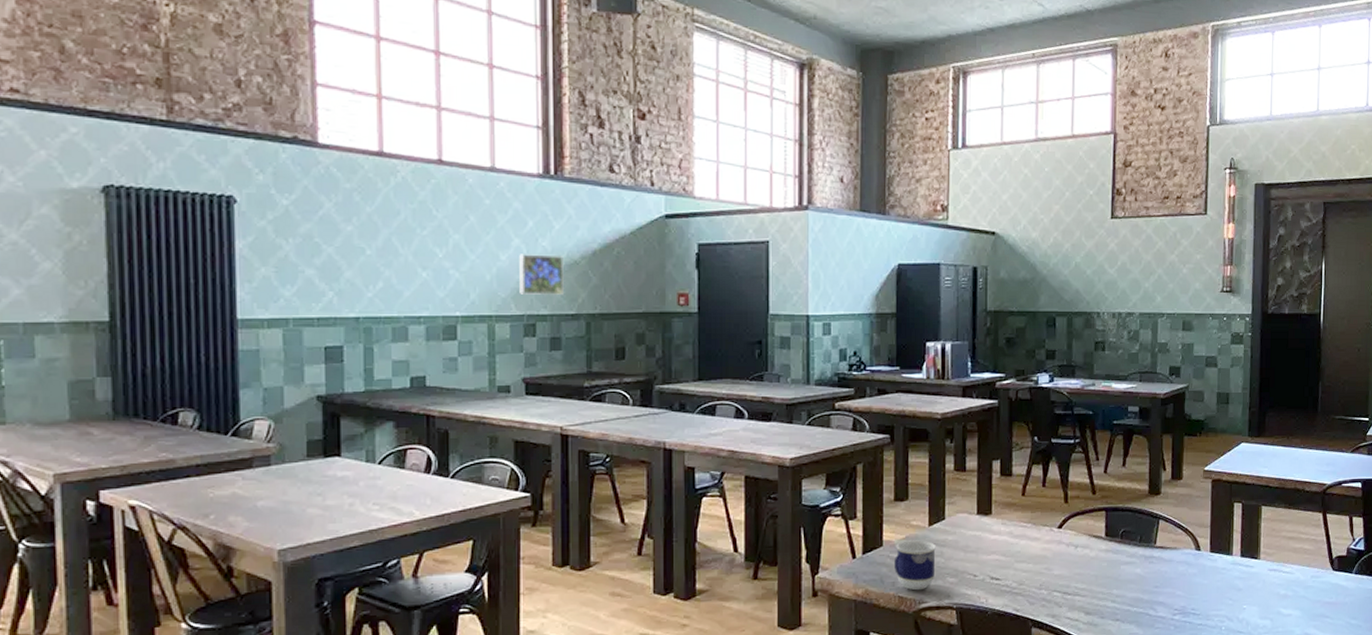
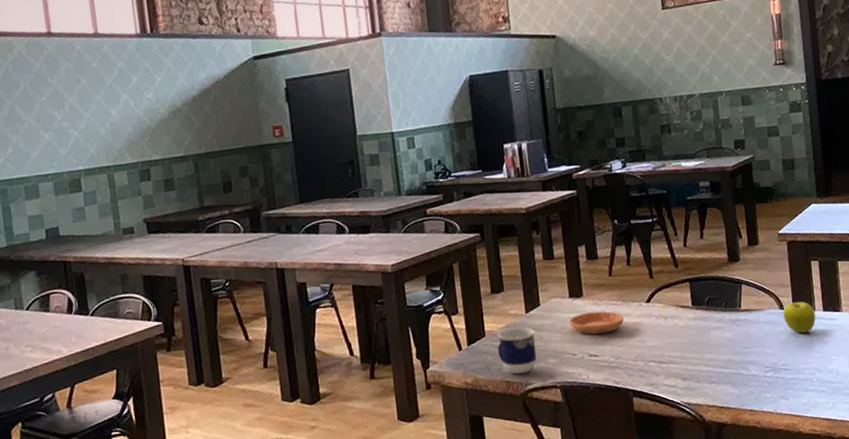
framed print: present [519,254,565,296] -> none [128,105,172,144]
saucer: none [974,532,1032,557] -> present [569,311,624,335]
fruit: none [1199,544,1233,578] -> present [783,301,816,333]

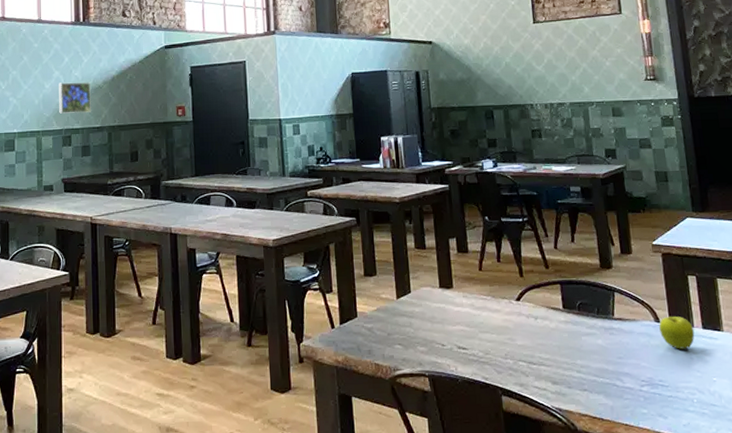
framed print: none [128,105,172,144] -> present [59,82,92,114]
cup: present [497,326,537,374] -> none [369,311,406,359]
saucer: present [569,311,624,335] -> none [439,304,493,327]

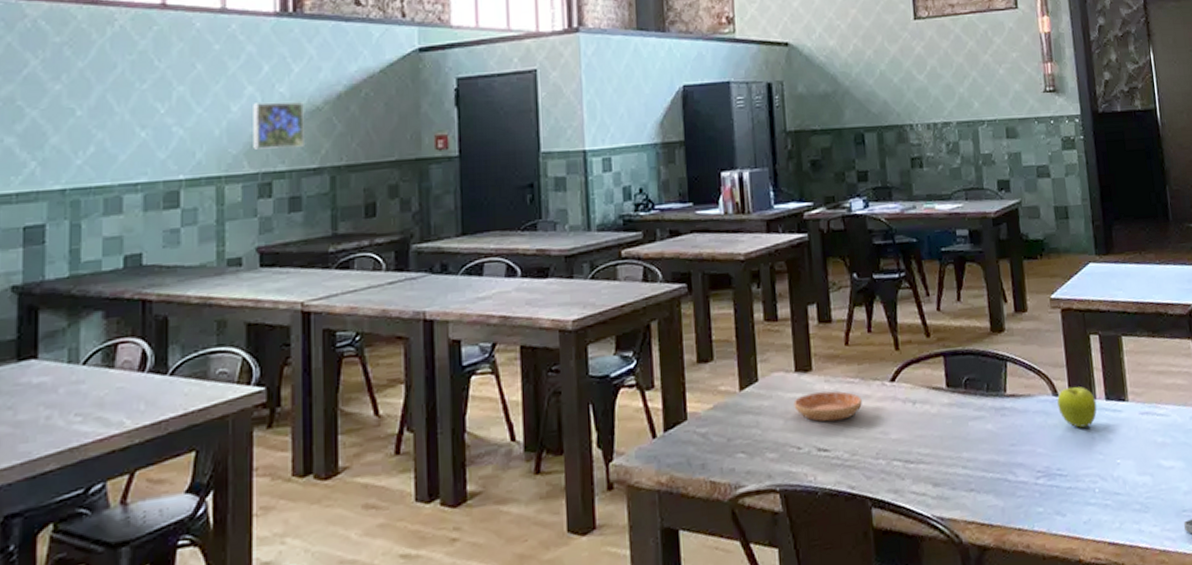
saucer: none [439,304,493,327] -> present [793,391,862,422]

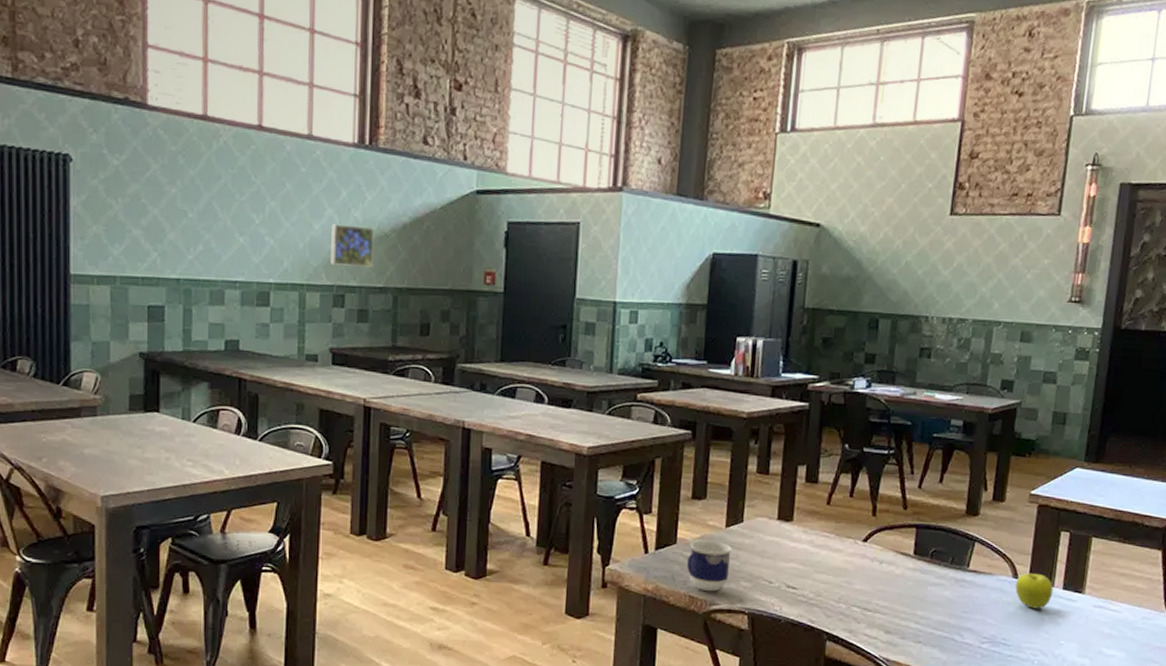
cup: none [702,408,751,473] -> present [687,540,732,592]
saucer: present [793,391,862,422] -> none [772,540,834,566]

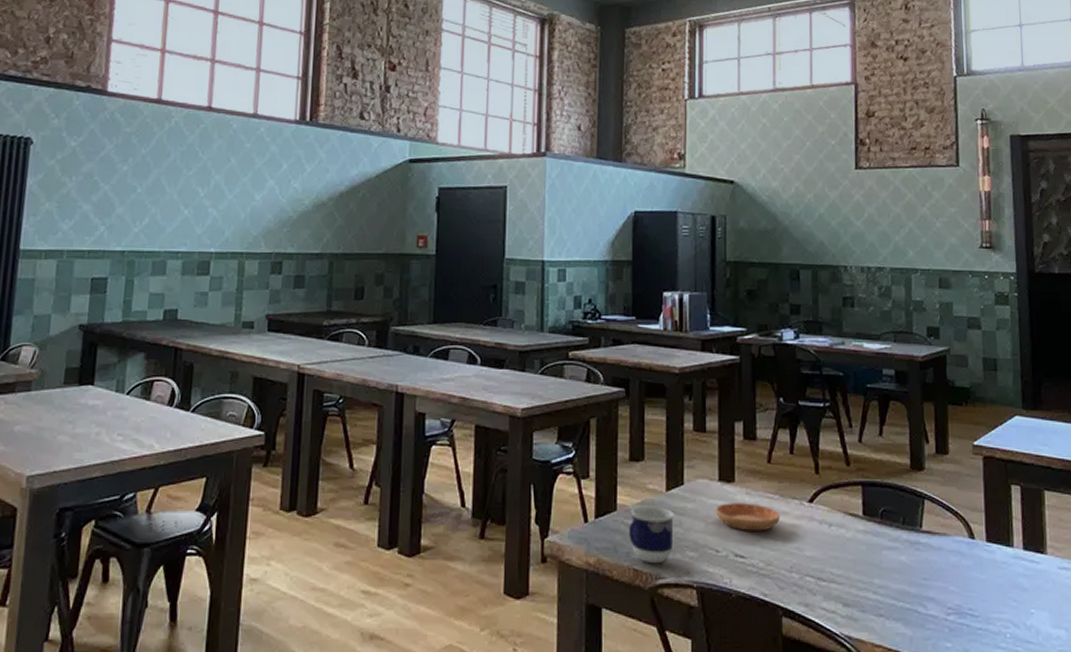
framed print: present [330,224,375,268] -> none [270,194,313,235]
saucer: none [772,540,834,566] -> present [715,503,780,531]
fruit: present [1015,574,1054,609] -> none [973,533,1014,573]

